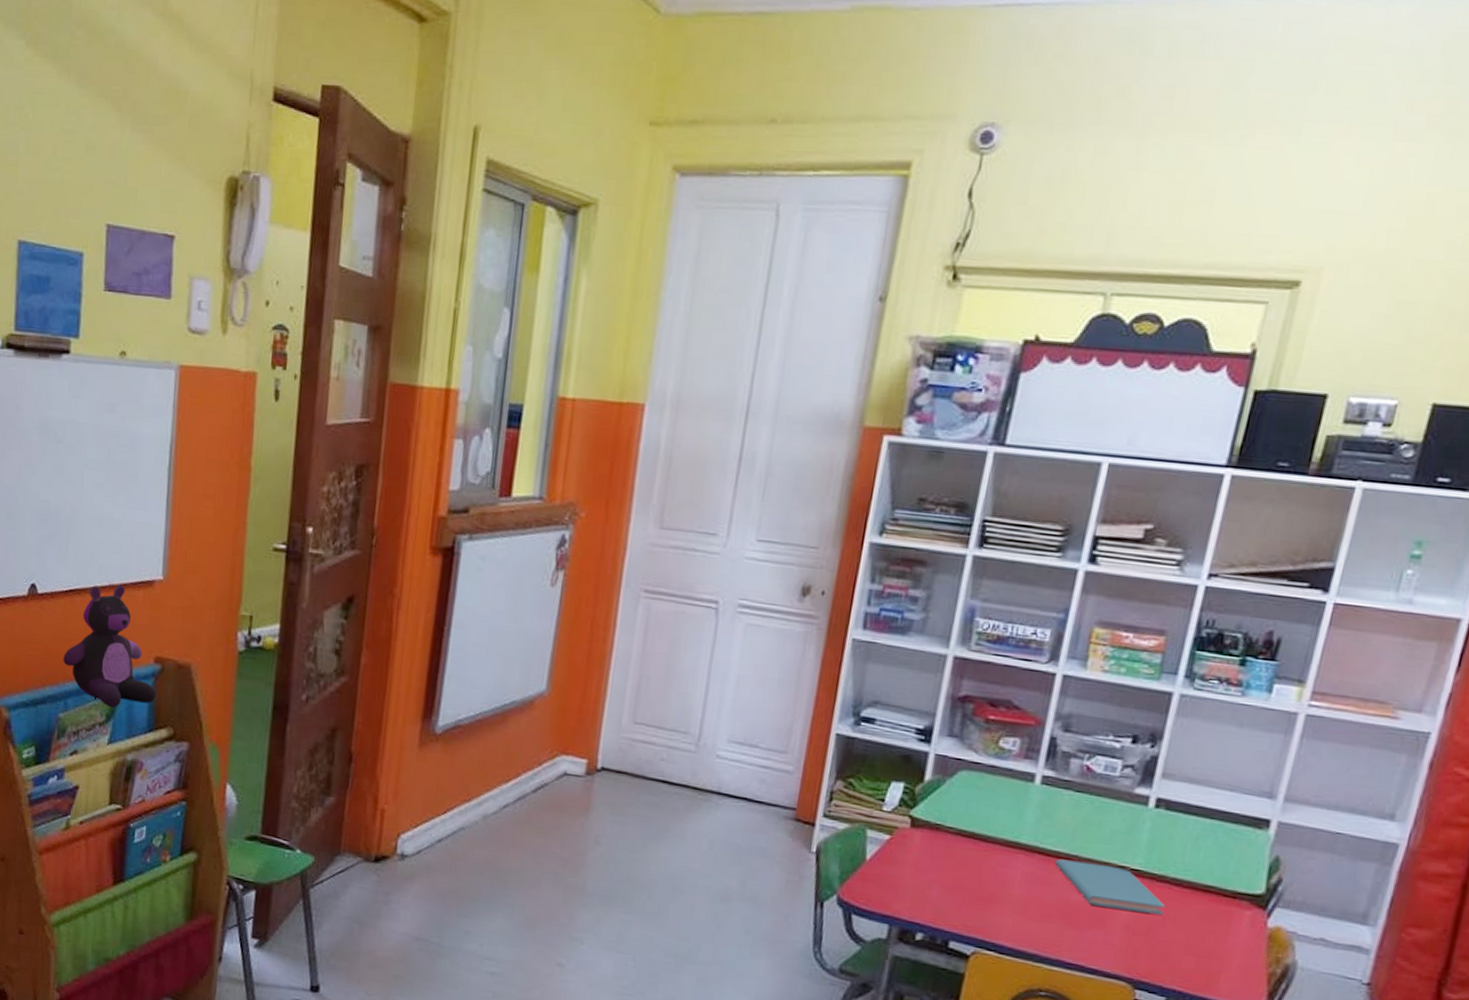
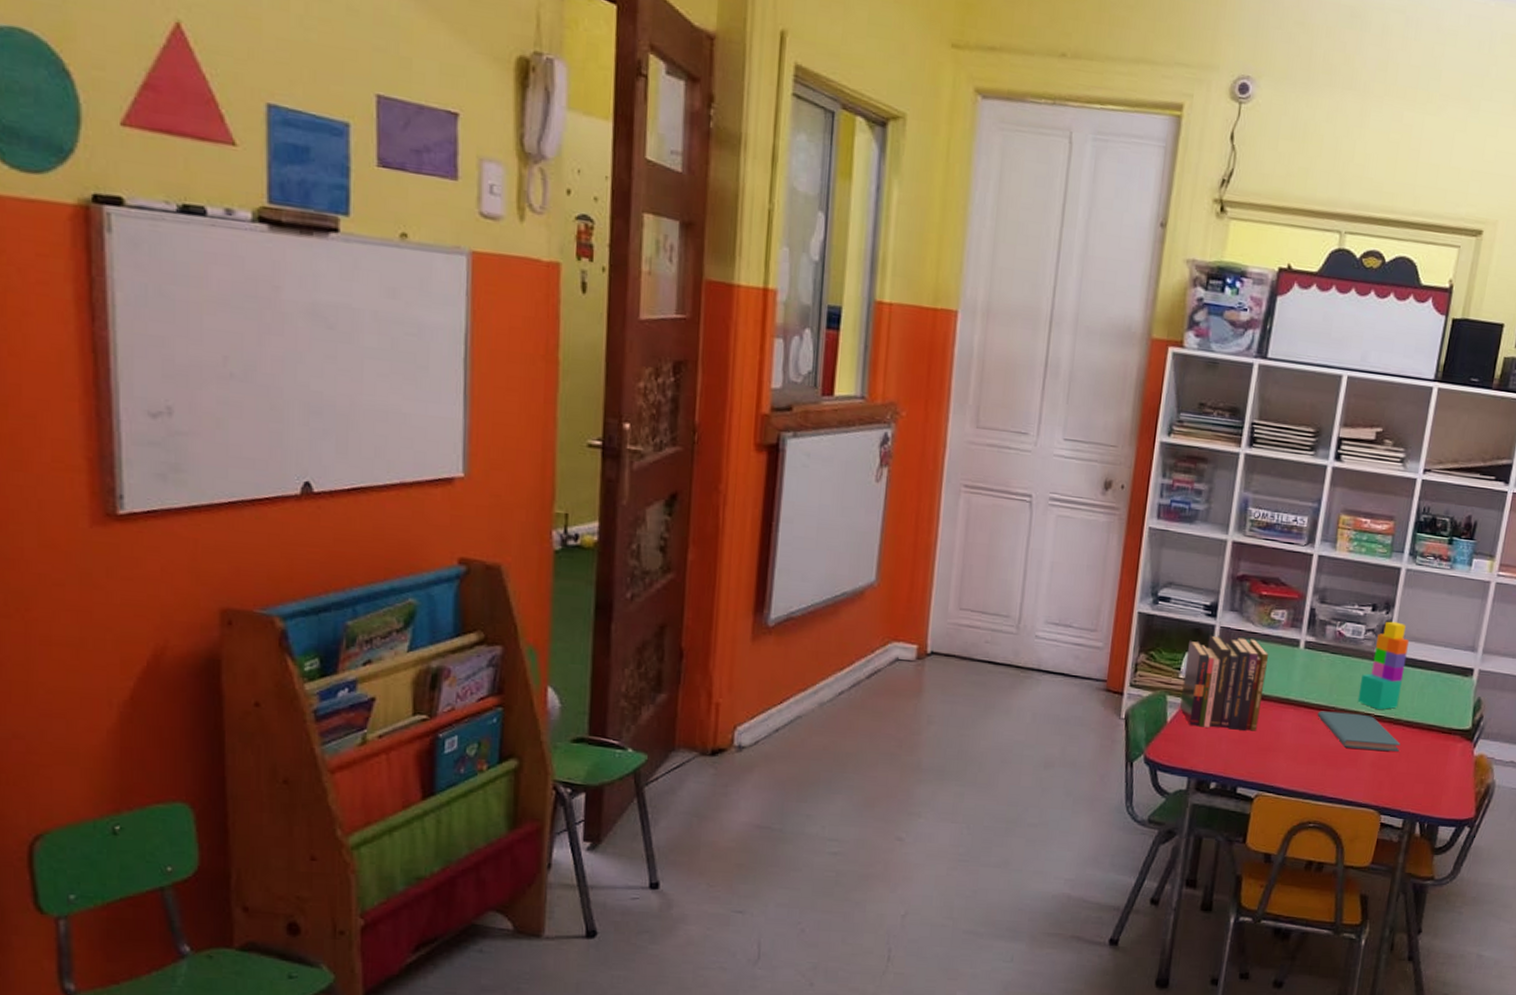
stuffed animal: present [63,584,157,708] -> none [349,482,463,614]
books: none [882,763,994,878] -> present [1180,635,1268,731]
toy blocks: none [1108,756,1181,863] -> present [1357,621,1409,710]

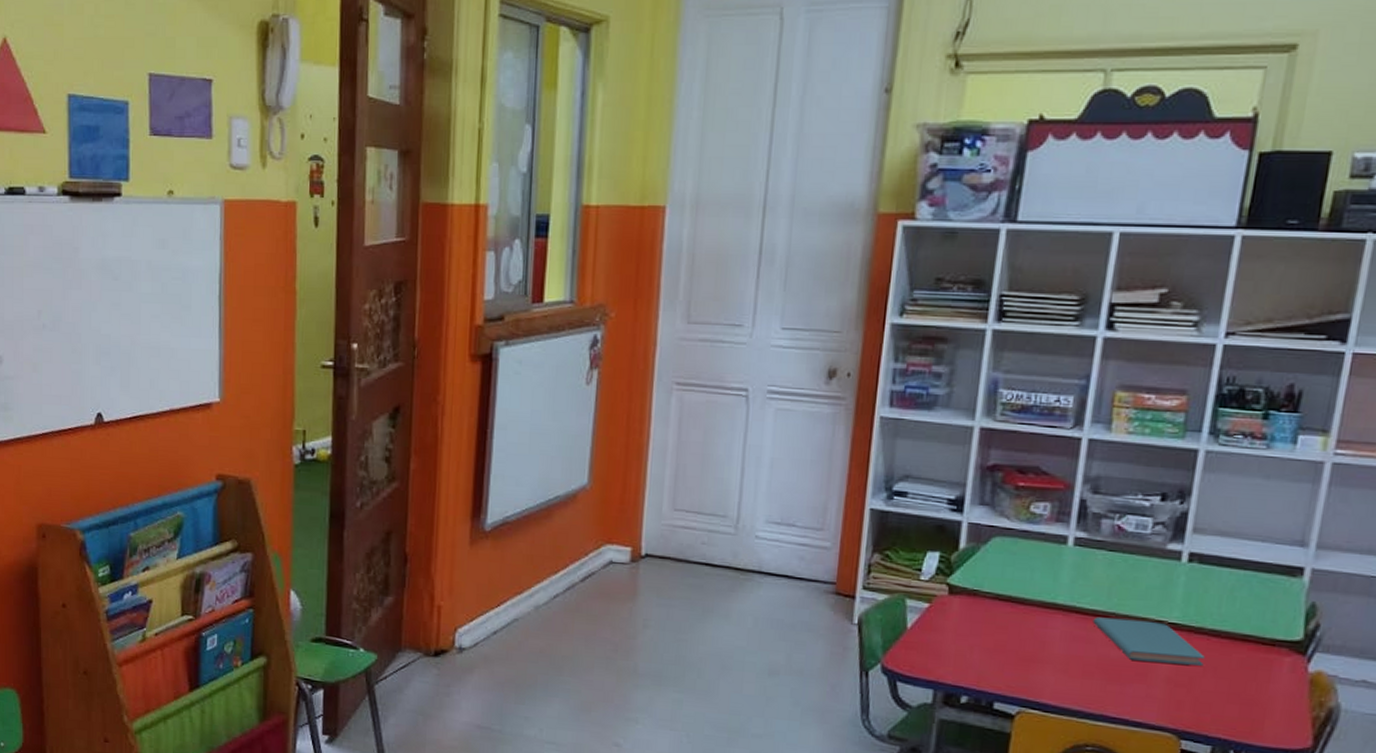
books: present [1180,635,1268,731] -> none [922,532,1028,640]
toy blocks: present [1357,621,1409,710] -> none [1145,512,1212,617]

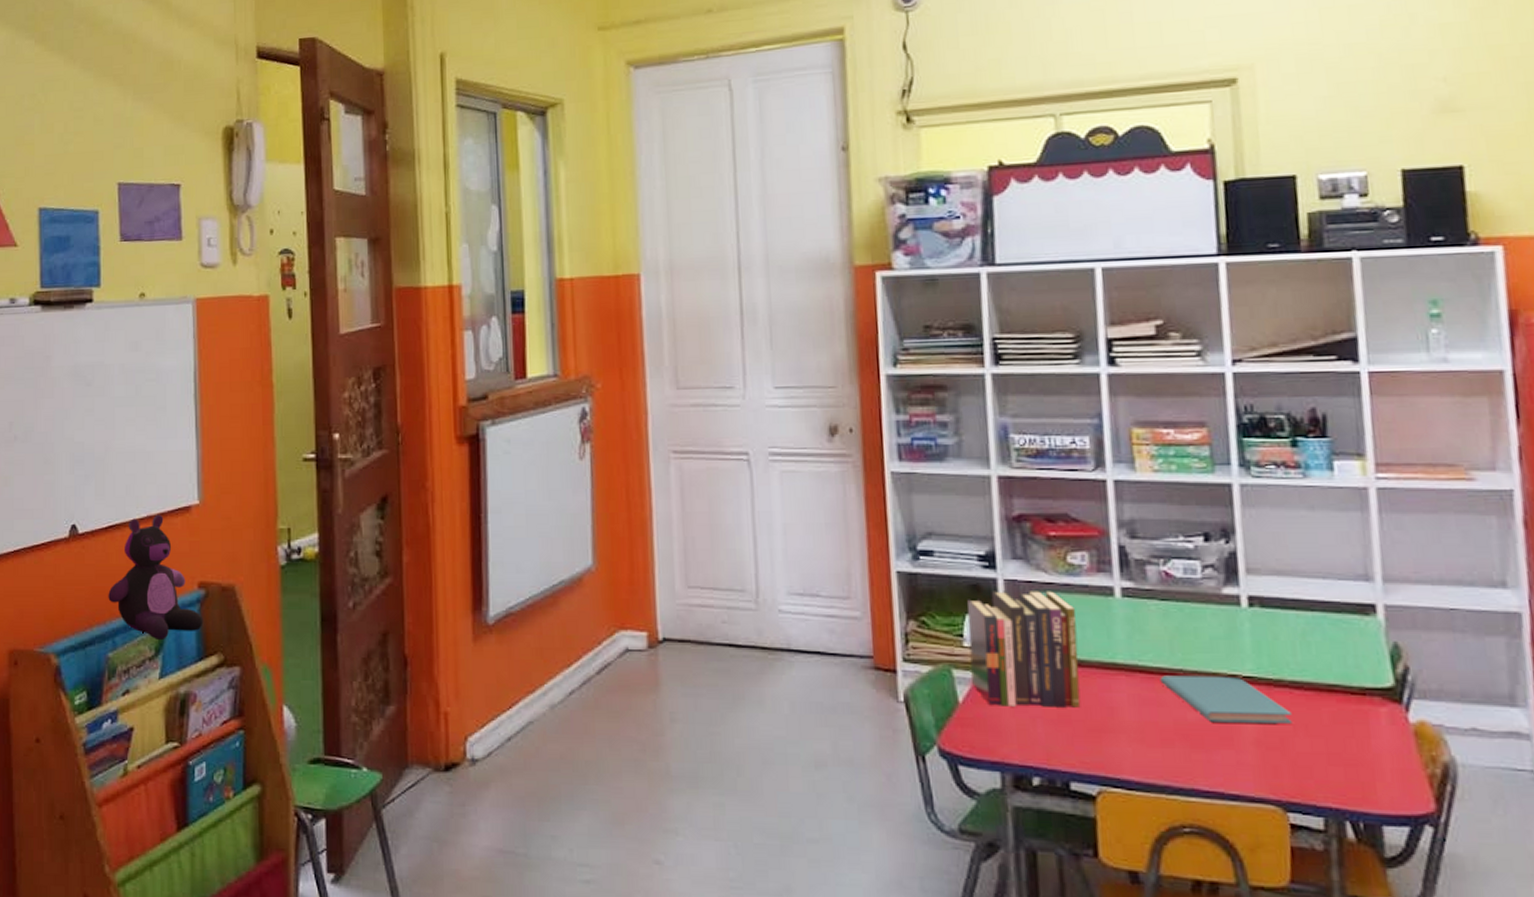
stuffed animal: none [131,408,220,525] -> present [108,514,203,641]
books: none [922,532,1028,640] -> present [967,591,1081,708]

